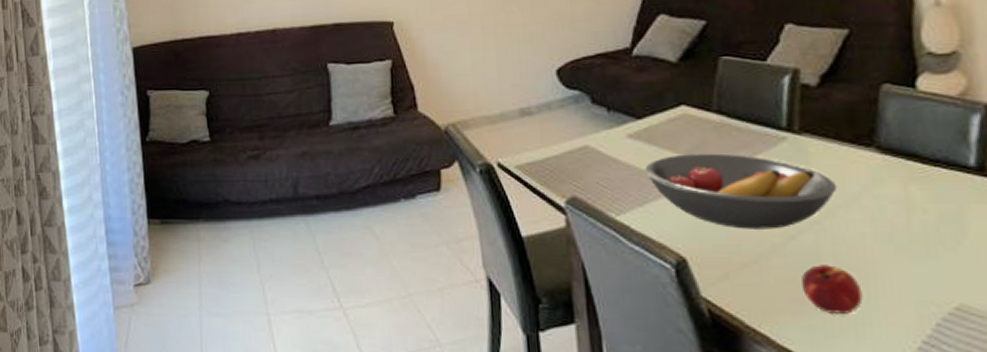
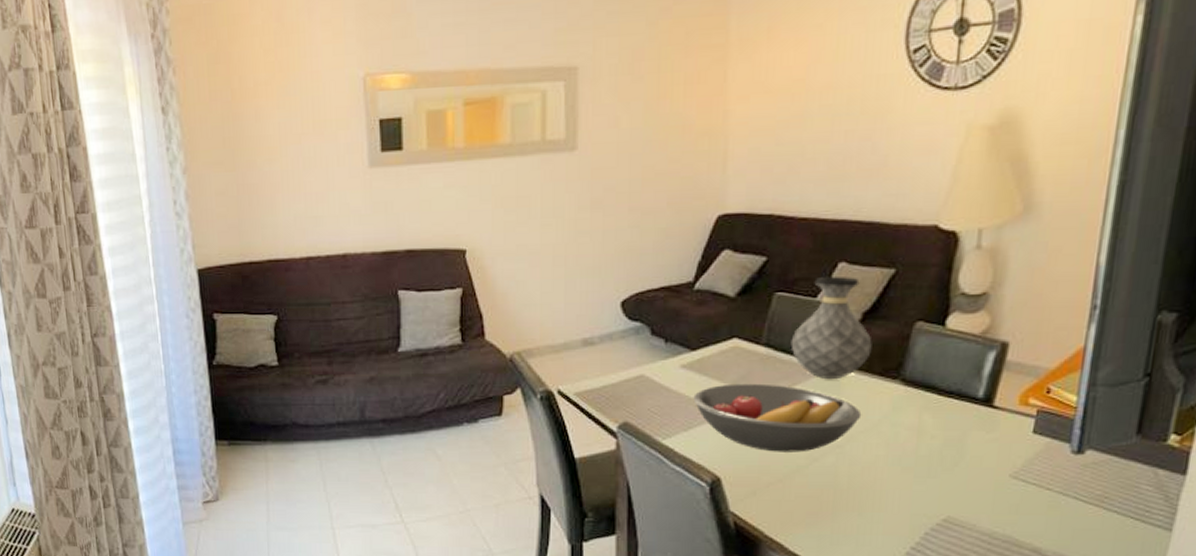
vase: none [744,38,837,149] -> present [790,277,872,380]
peach: present [802,265,863,314] -> none [818,483,868,525]

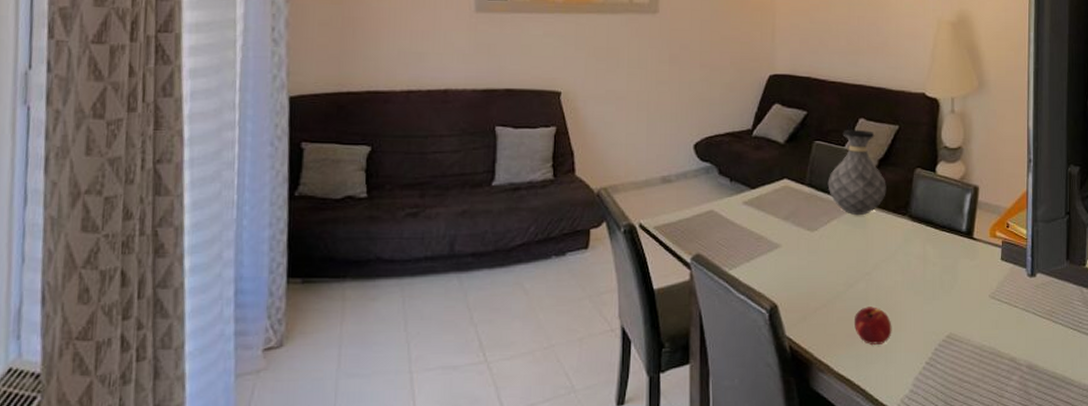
fruit bowl: present [693,383,862,452] -> none [754,218,883,280]
peach: none [818,483,868,525] -> present [855,307,892,345]

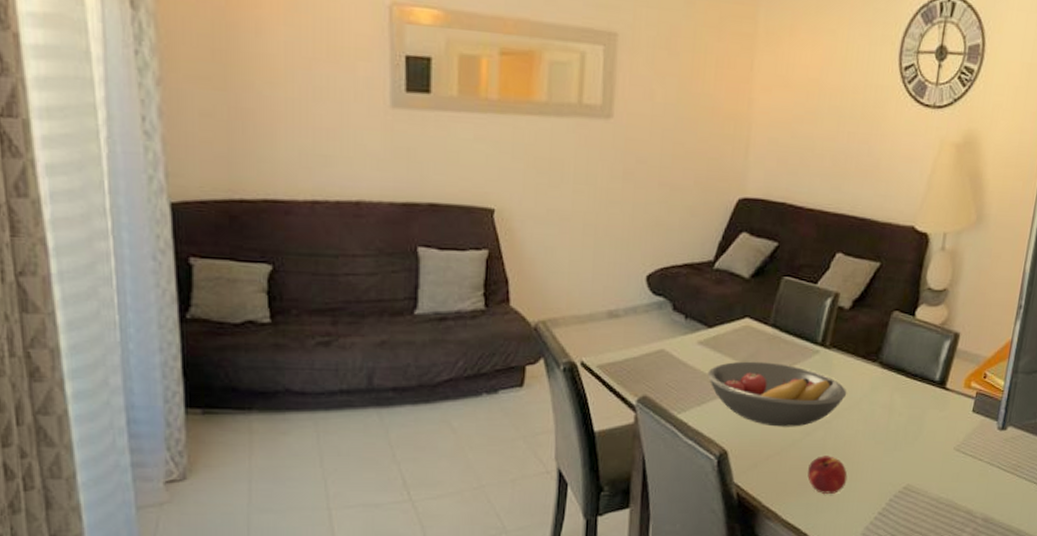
fruit bowl: none [754,218,883,280] -> present [707,361,847,427]
vase: present [827,130,886,216] -> none [793,265,859,361]

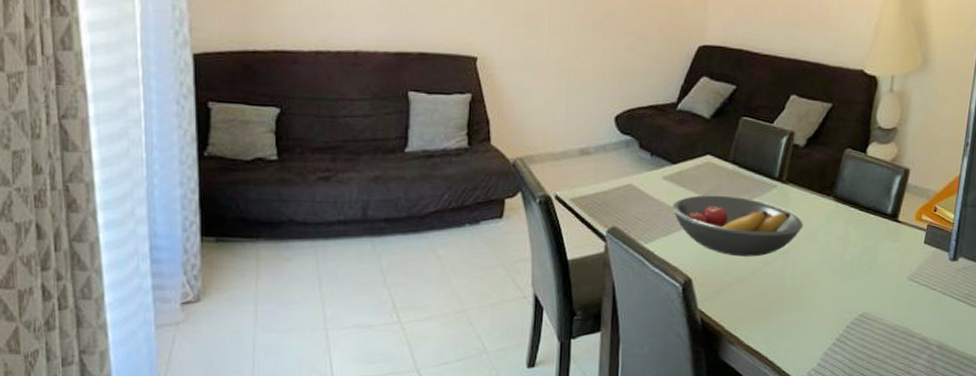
peach: present [807,456,848,494] -> none [768,284,806,320]

